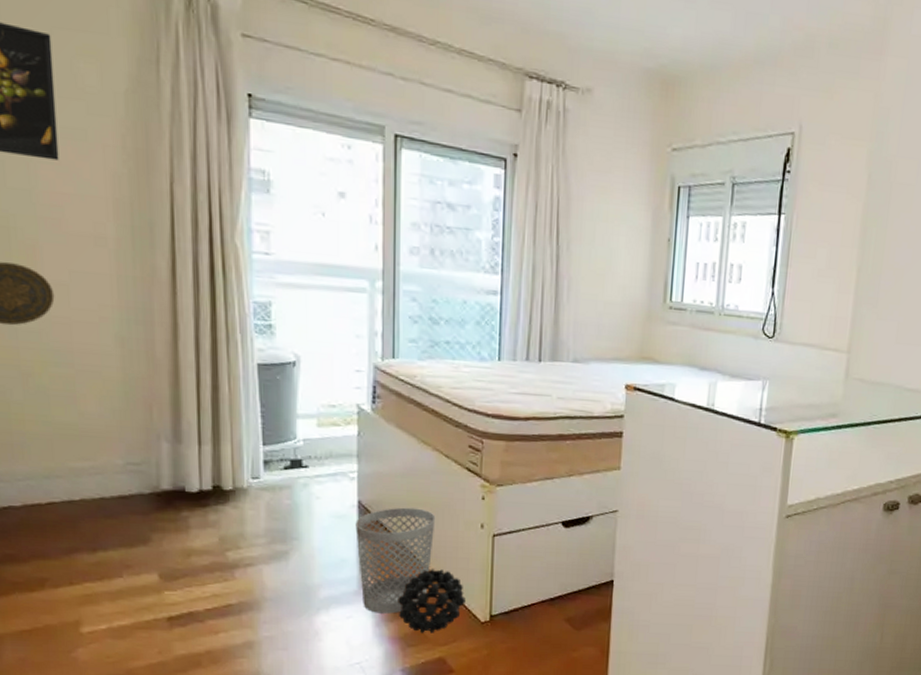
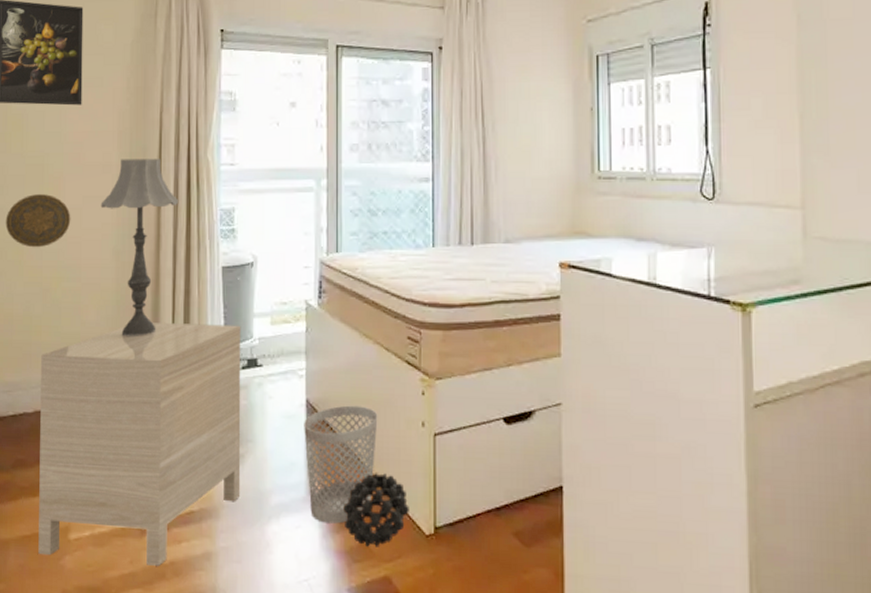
nightstand: none [27,418,285,655] -> present [38,323,241,566]
table lamp: none [95,232,200,432] -> present [100,158,179,338]

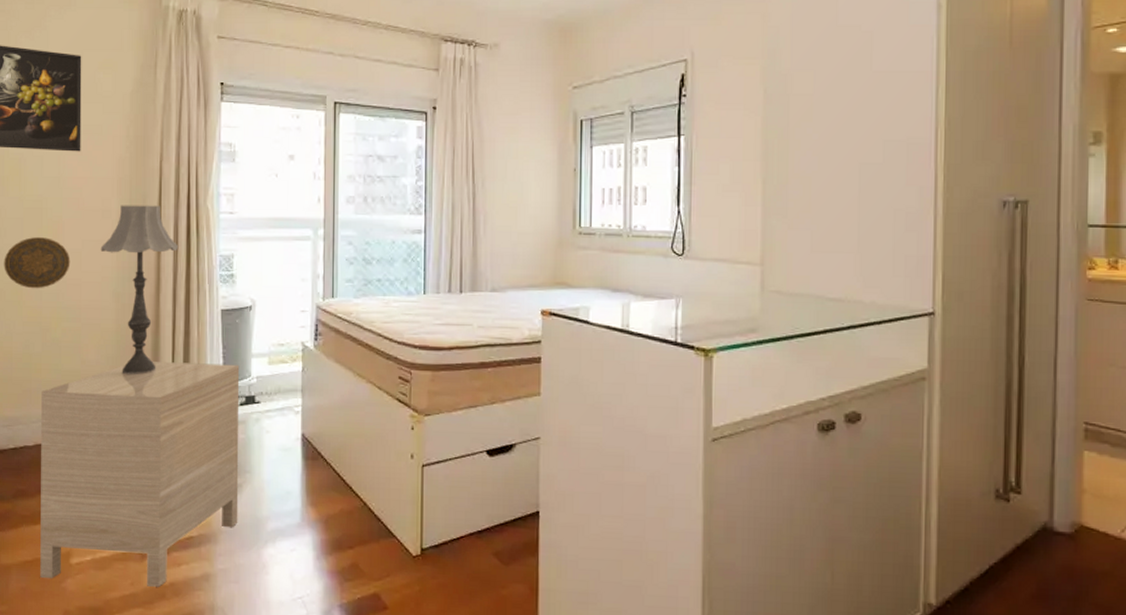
wastebasket: present [304,405,378,524] -> none [299,439,370,547]
decorative ball: present [342,473,409,547] -> none [335,500,398,568]

